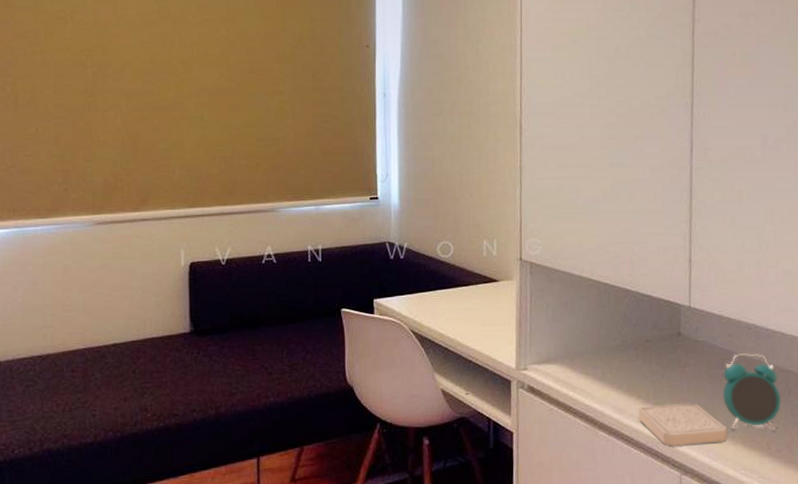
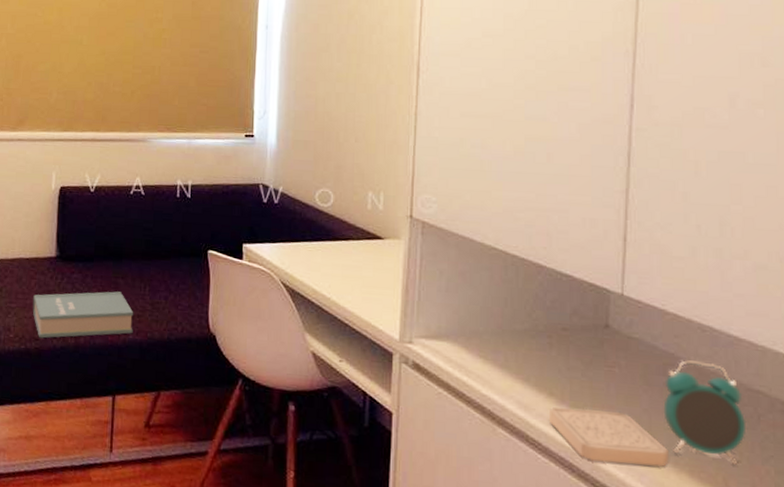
book: none [169,358,273,414] -> present [32,291,134,338]

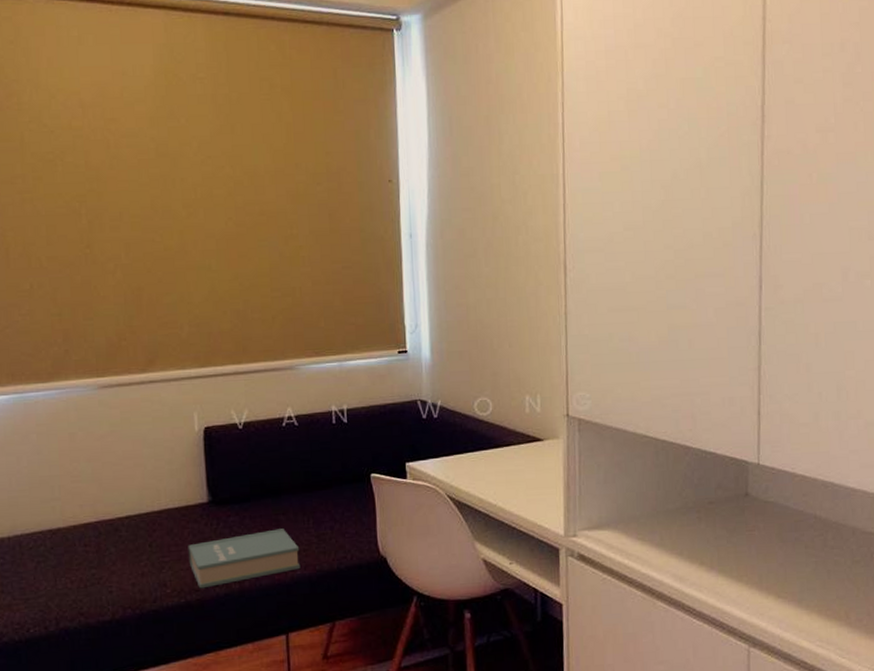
decorative box: present [548,406,669,468] -> none [700,569,801,618]
alarm clock: present [663,360,747,465] -> none [796,514,862,599]

